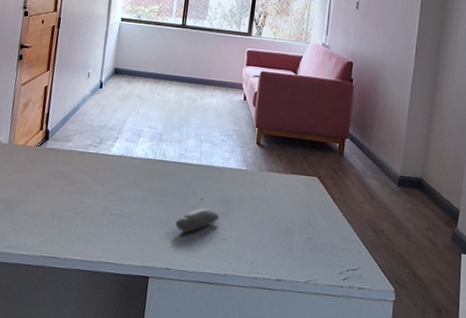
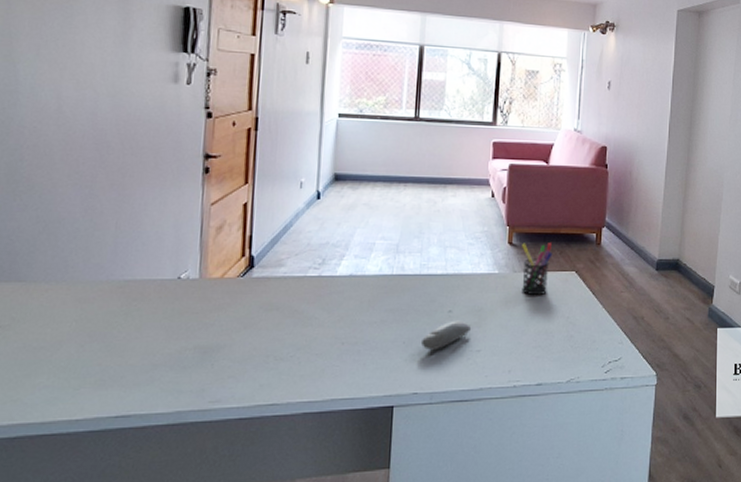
pen holder: none [266,144,297,196] -> present [522,243,553,296]

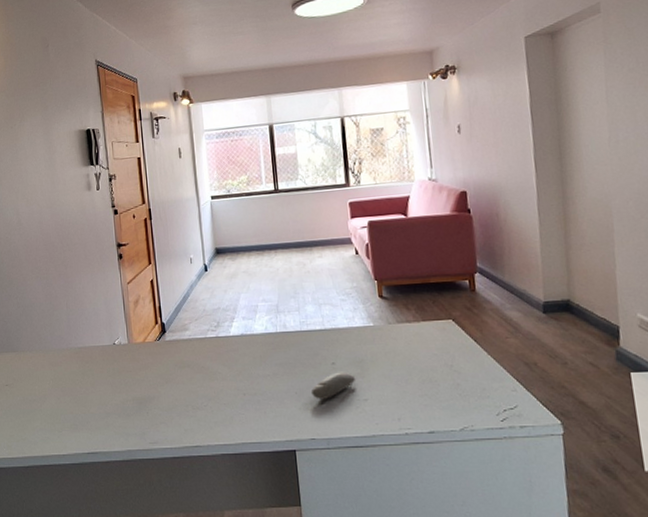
pen holder: present [522,243,553,296] -> none [393,293,426,346]

